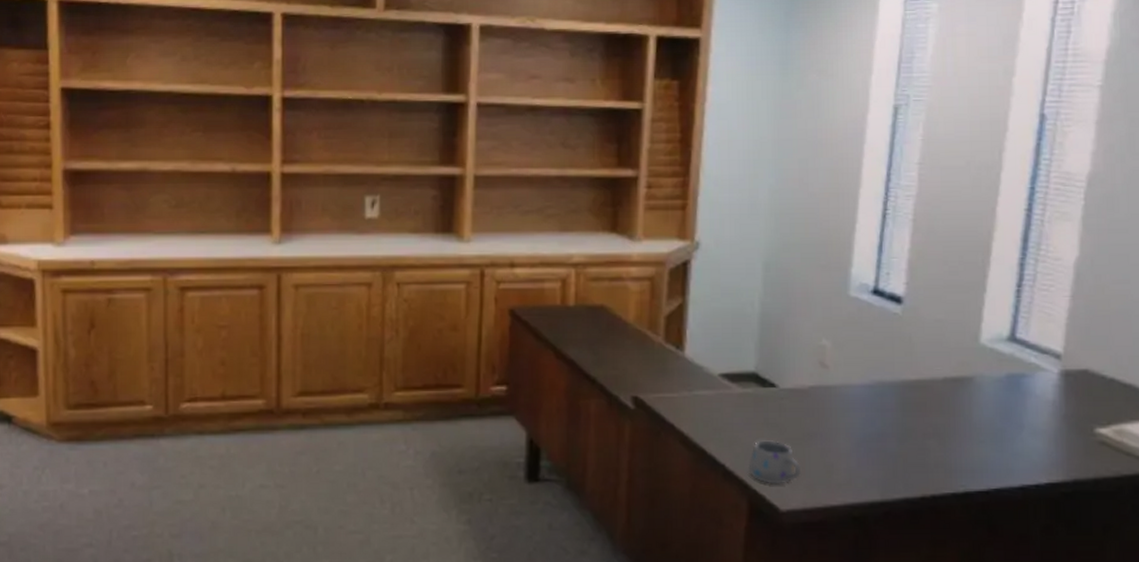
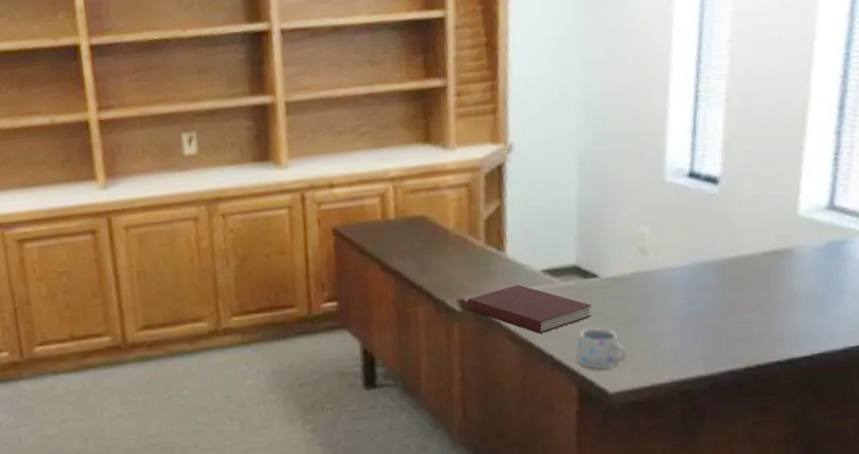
notebook: none [640,386,769,440] -> present [466,284,592,334]

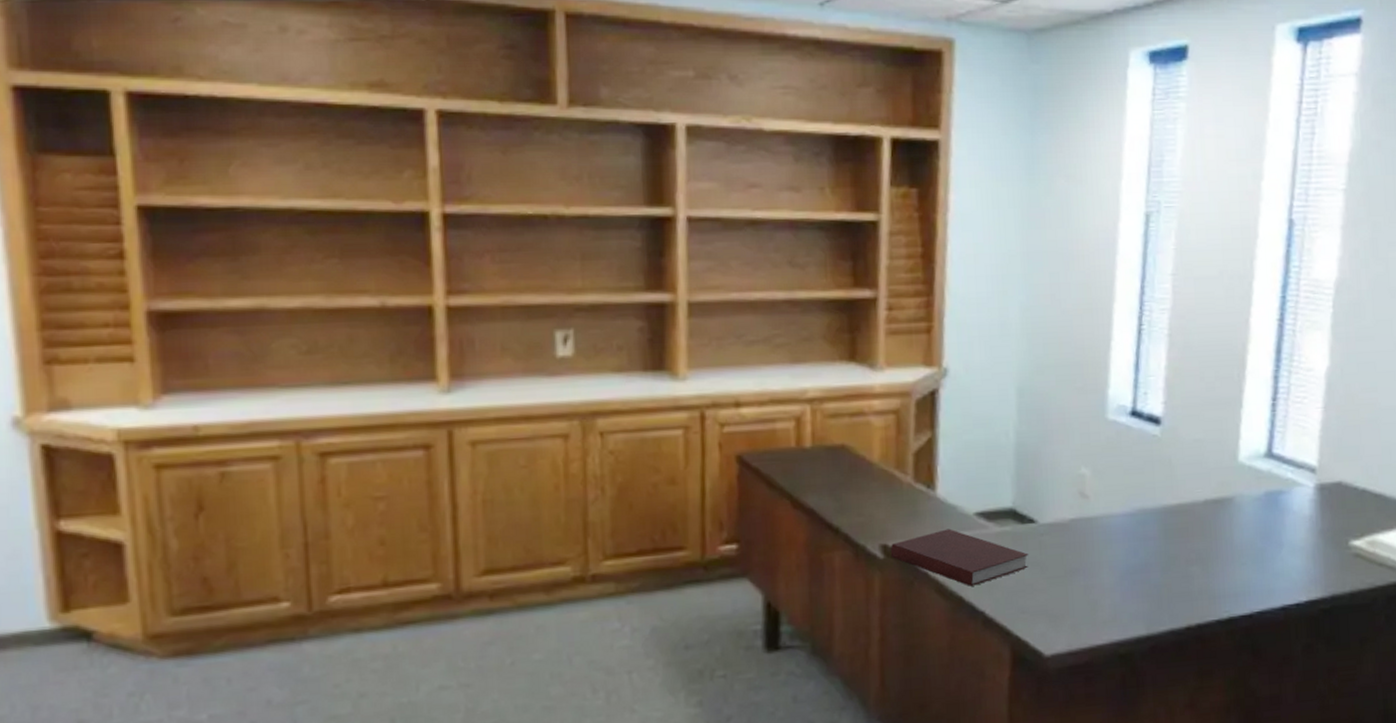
mug: present [575,327,628,369] -> none [1009,580,1065,628]

